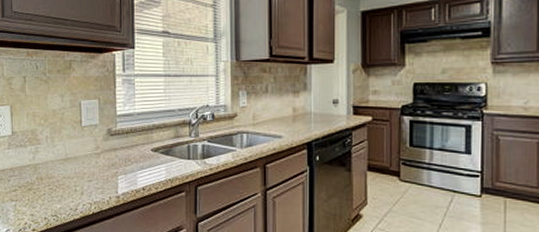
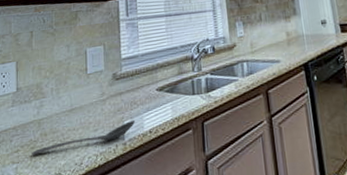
stirrer: none [28,176,129,196] -> present [31,119,136,155]

